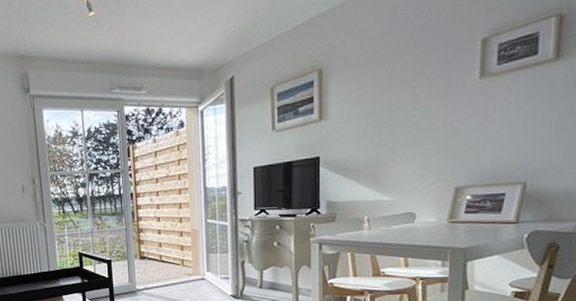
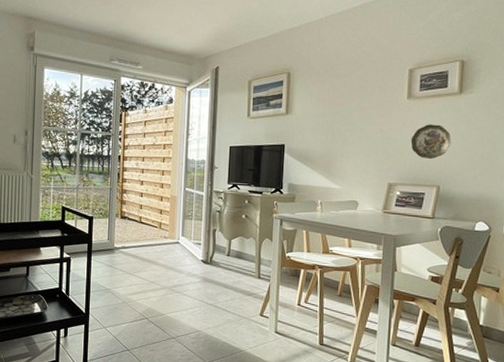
decorative plate: none [485,104,543,151] -> present [410,124,451,160]

